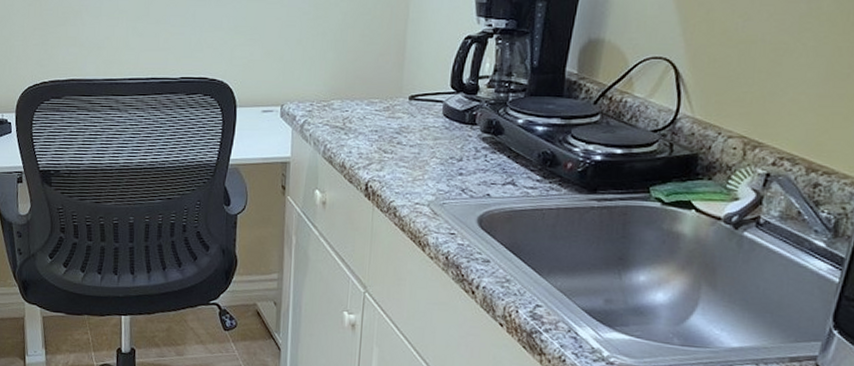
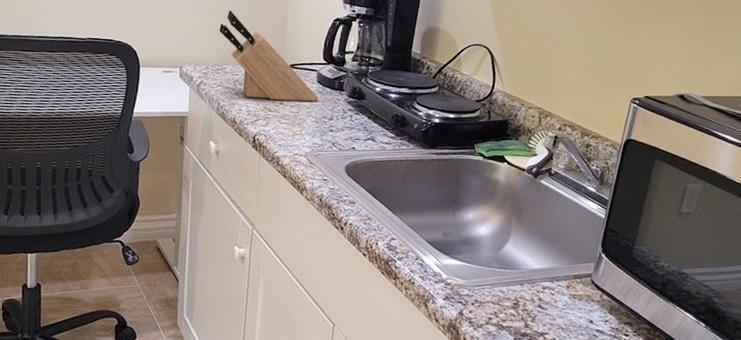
knife block: none [325,34,445,140] -> present [219,10,319,102]

